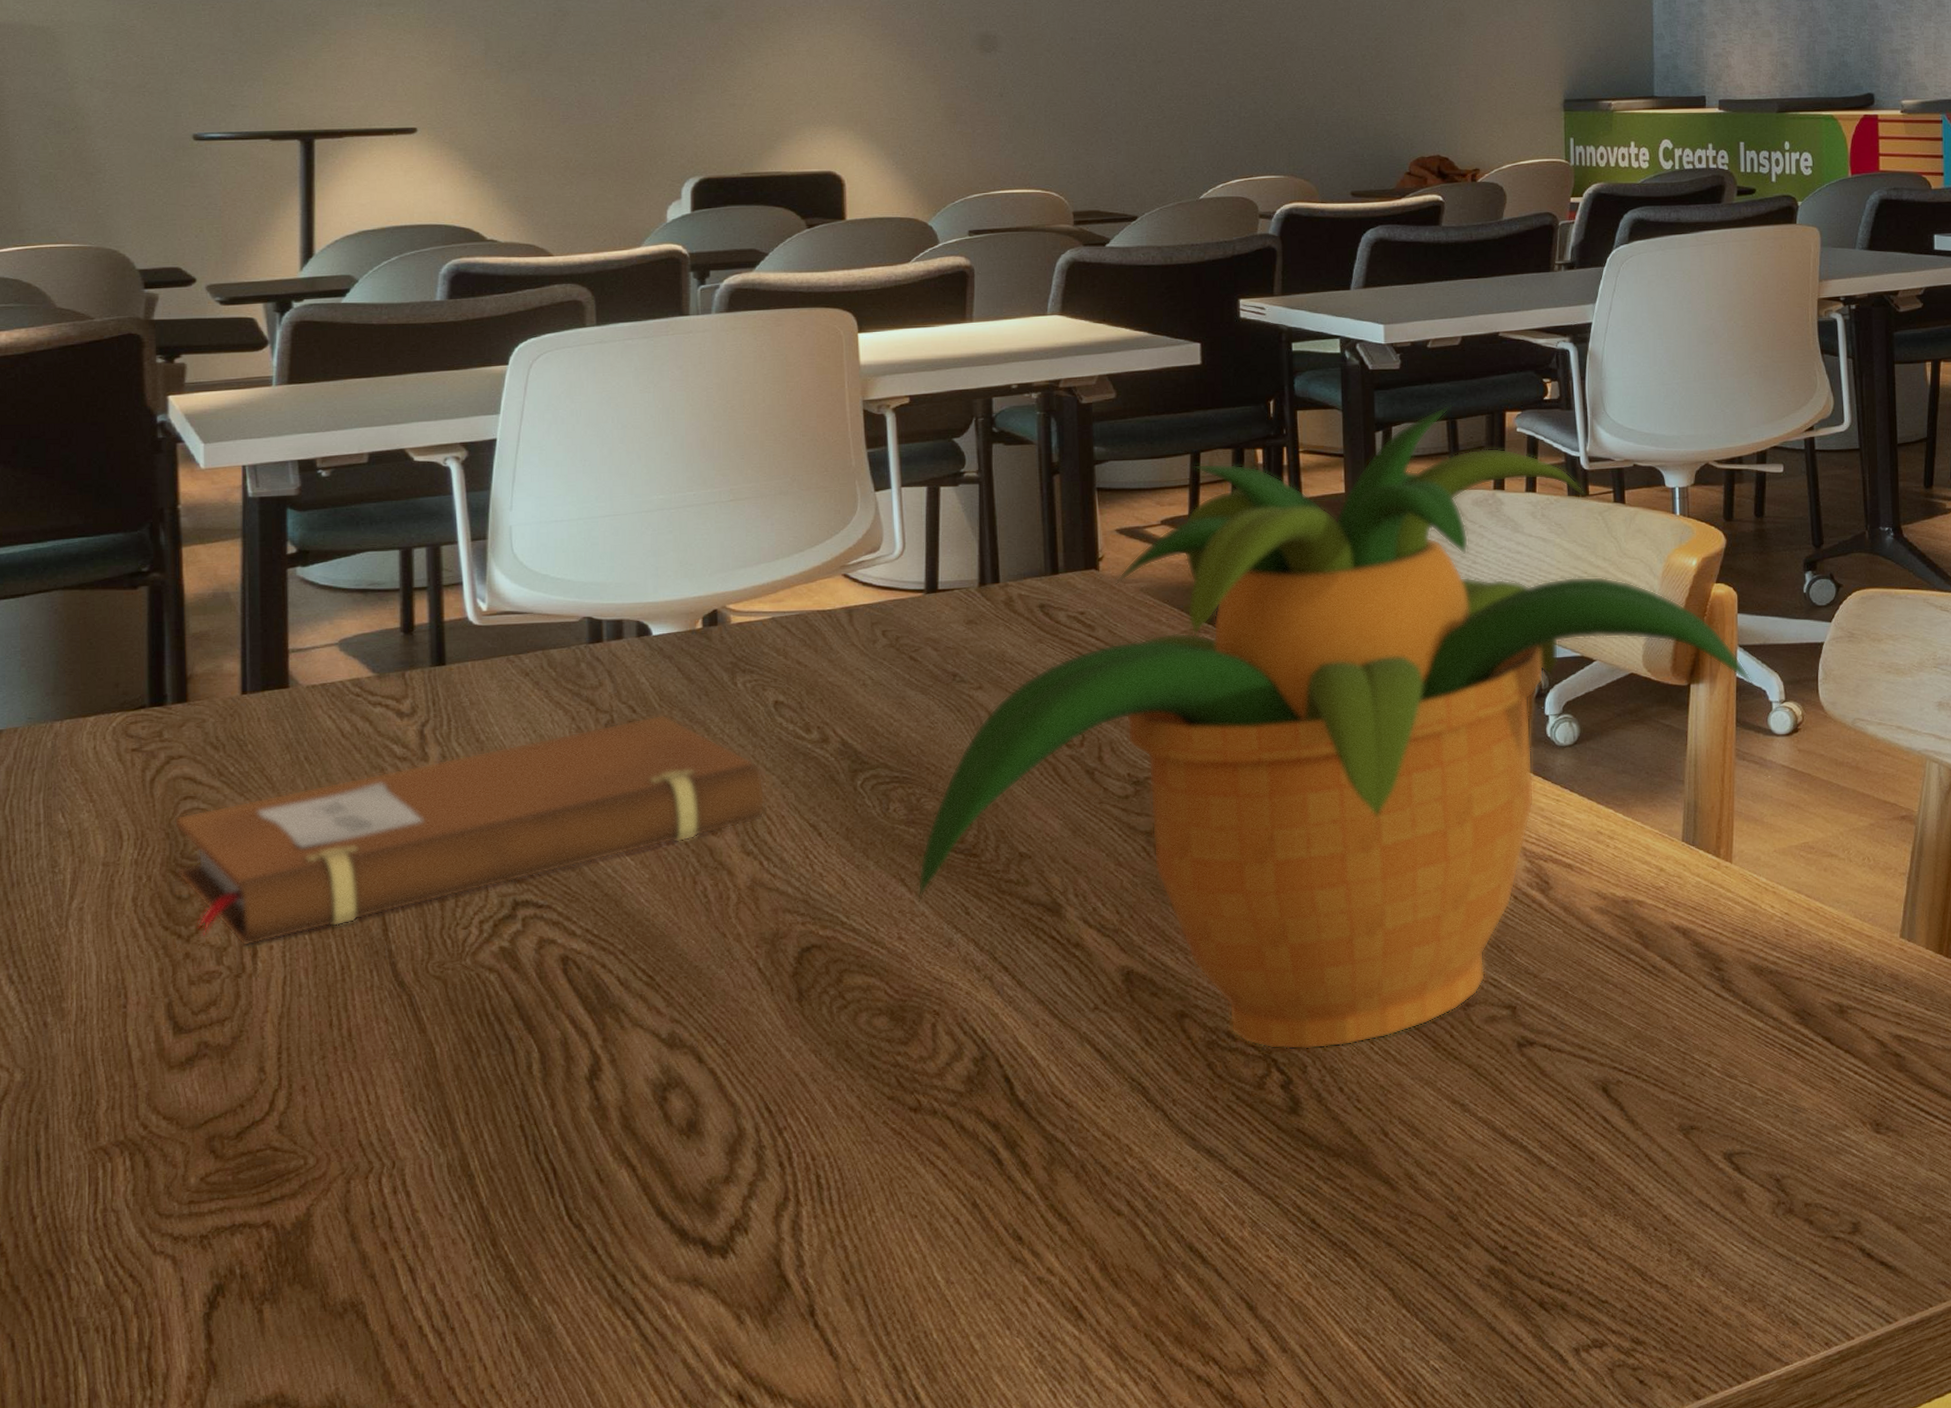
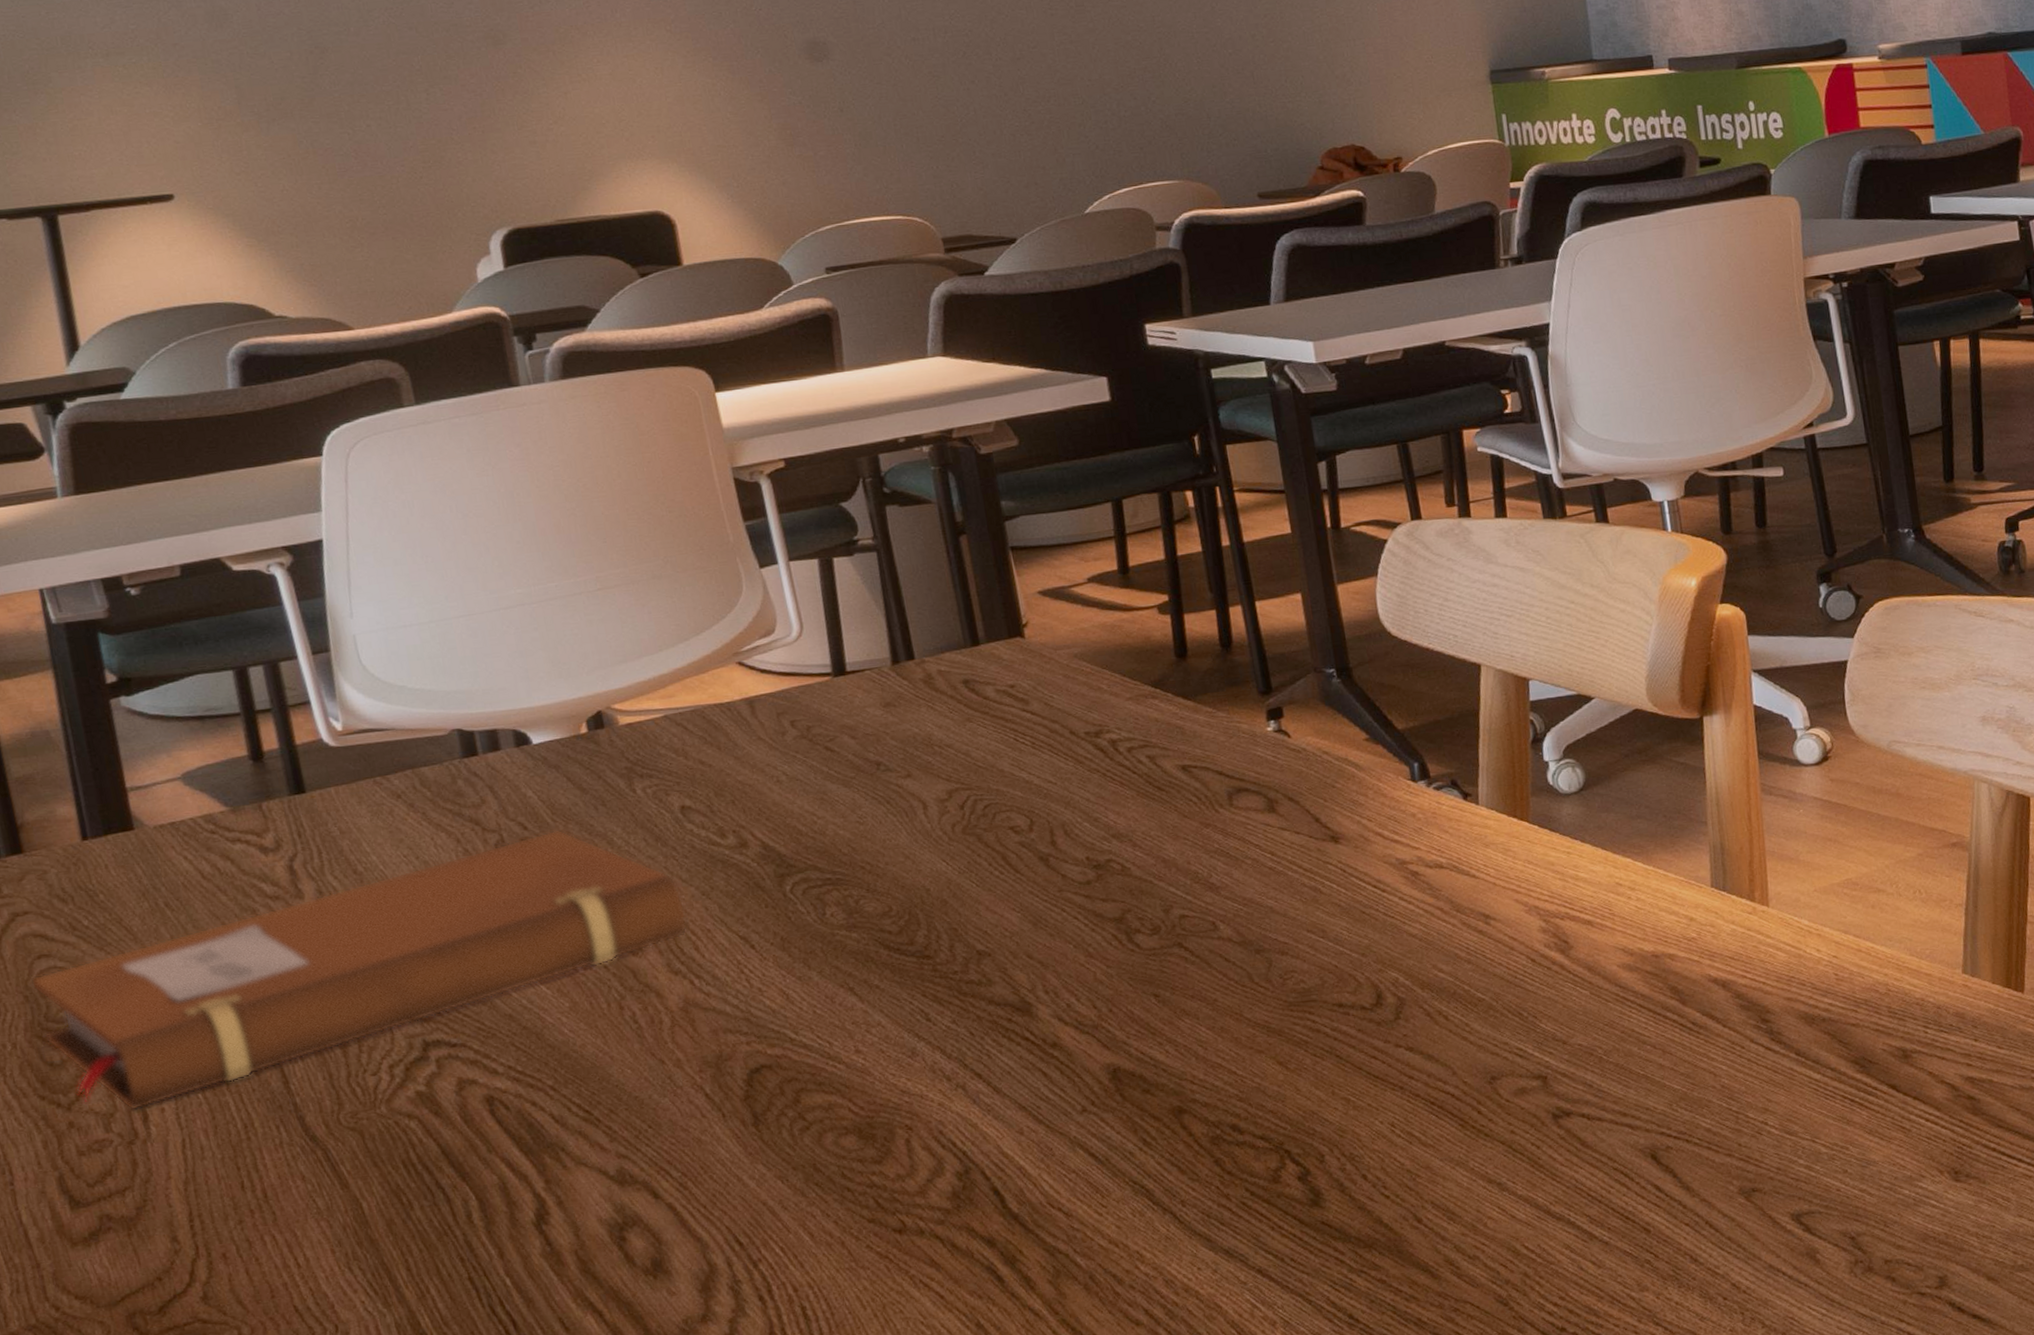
potted plant: present [917,404,1755,1050] -> none [867,425,1775,1140]

